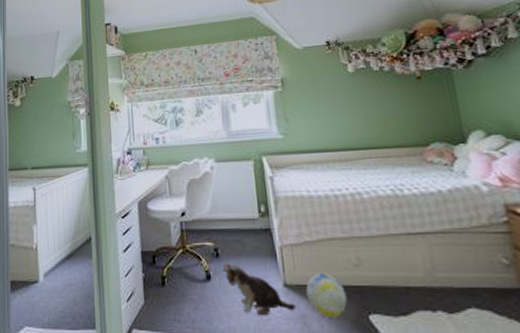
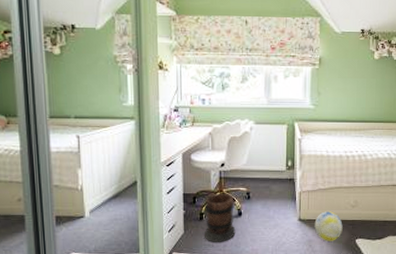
wooden barrel: none [166,250,206,316] -> present [204,193,236,242]
plush toy: present [222,264,297,314] -> none [251,204,306,240]

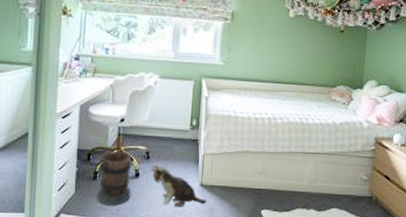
plush toy: none [251,204,306,240] -> present [150,165,207,207]
ball: present [314,211,343,241] -> none [217,177,248,211]

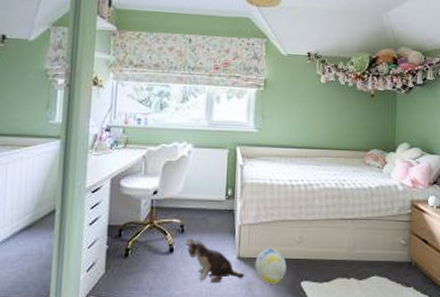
wooden barrel: present [97,151,132,205] -> none [129,225,166,284]
ball: none [217,177,248,211] -> present [255,248,287,284]

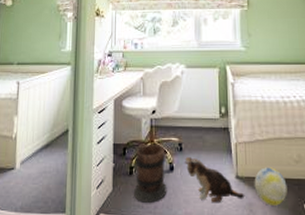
wooden barrel: none [129,225,166,284] -> present [134,144,167,203]

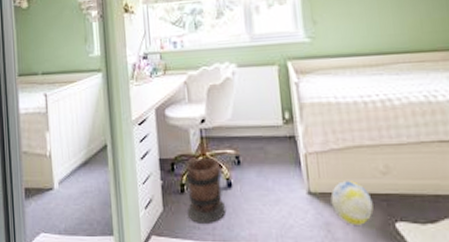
plush toy: present [184,157,245,202] -> none [243,171,321,222]

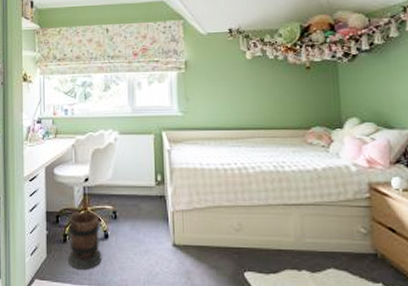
ball: present [330,181,374,225] -> none [192,236,227,274]

